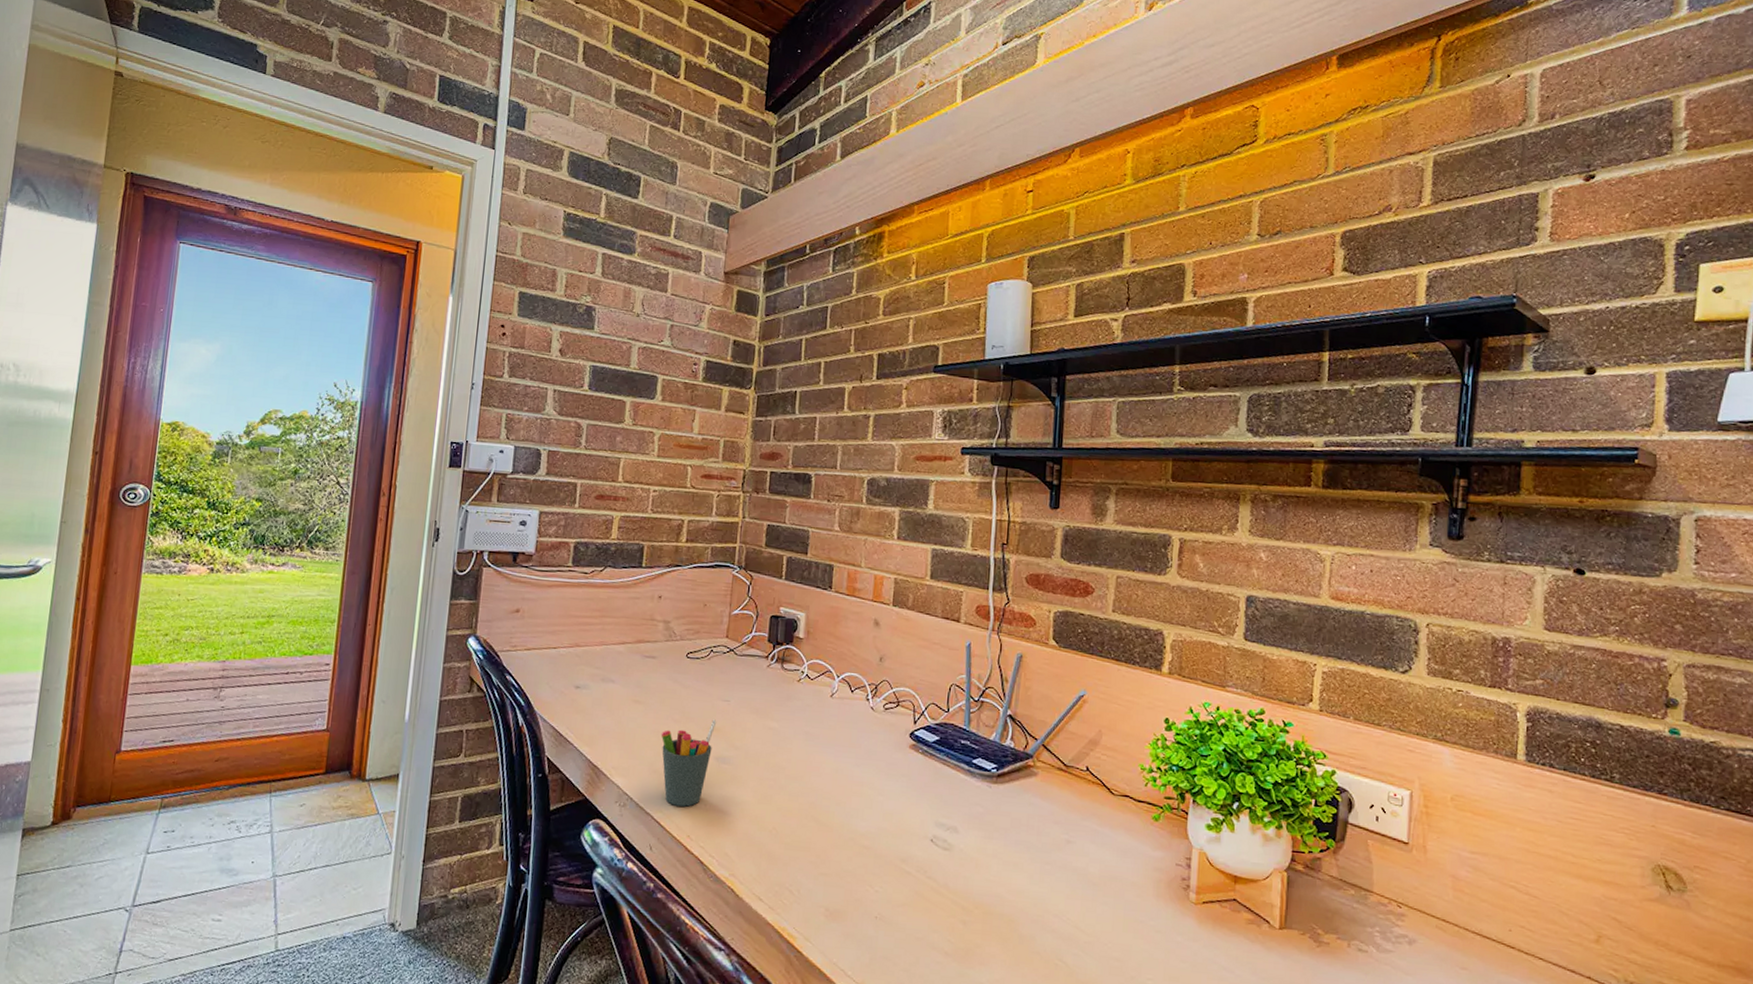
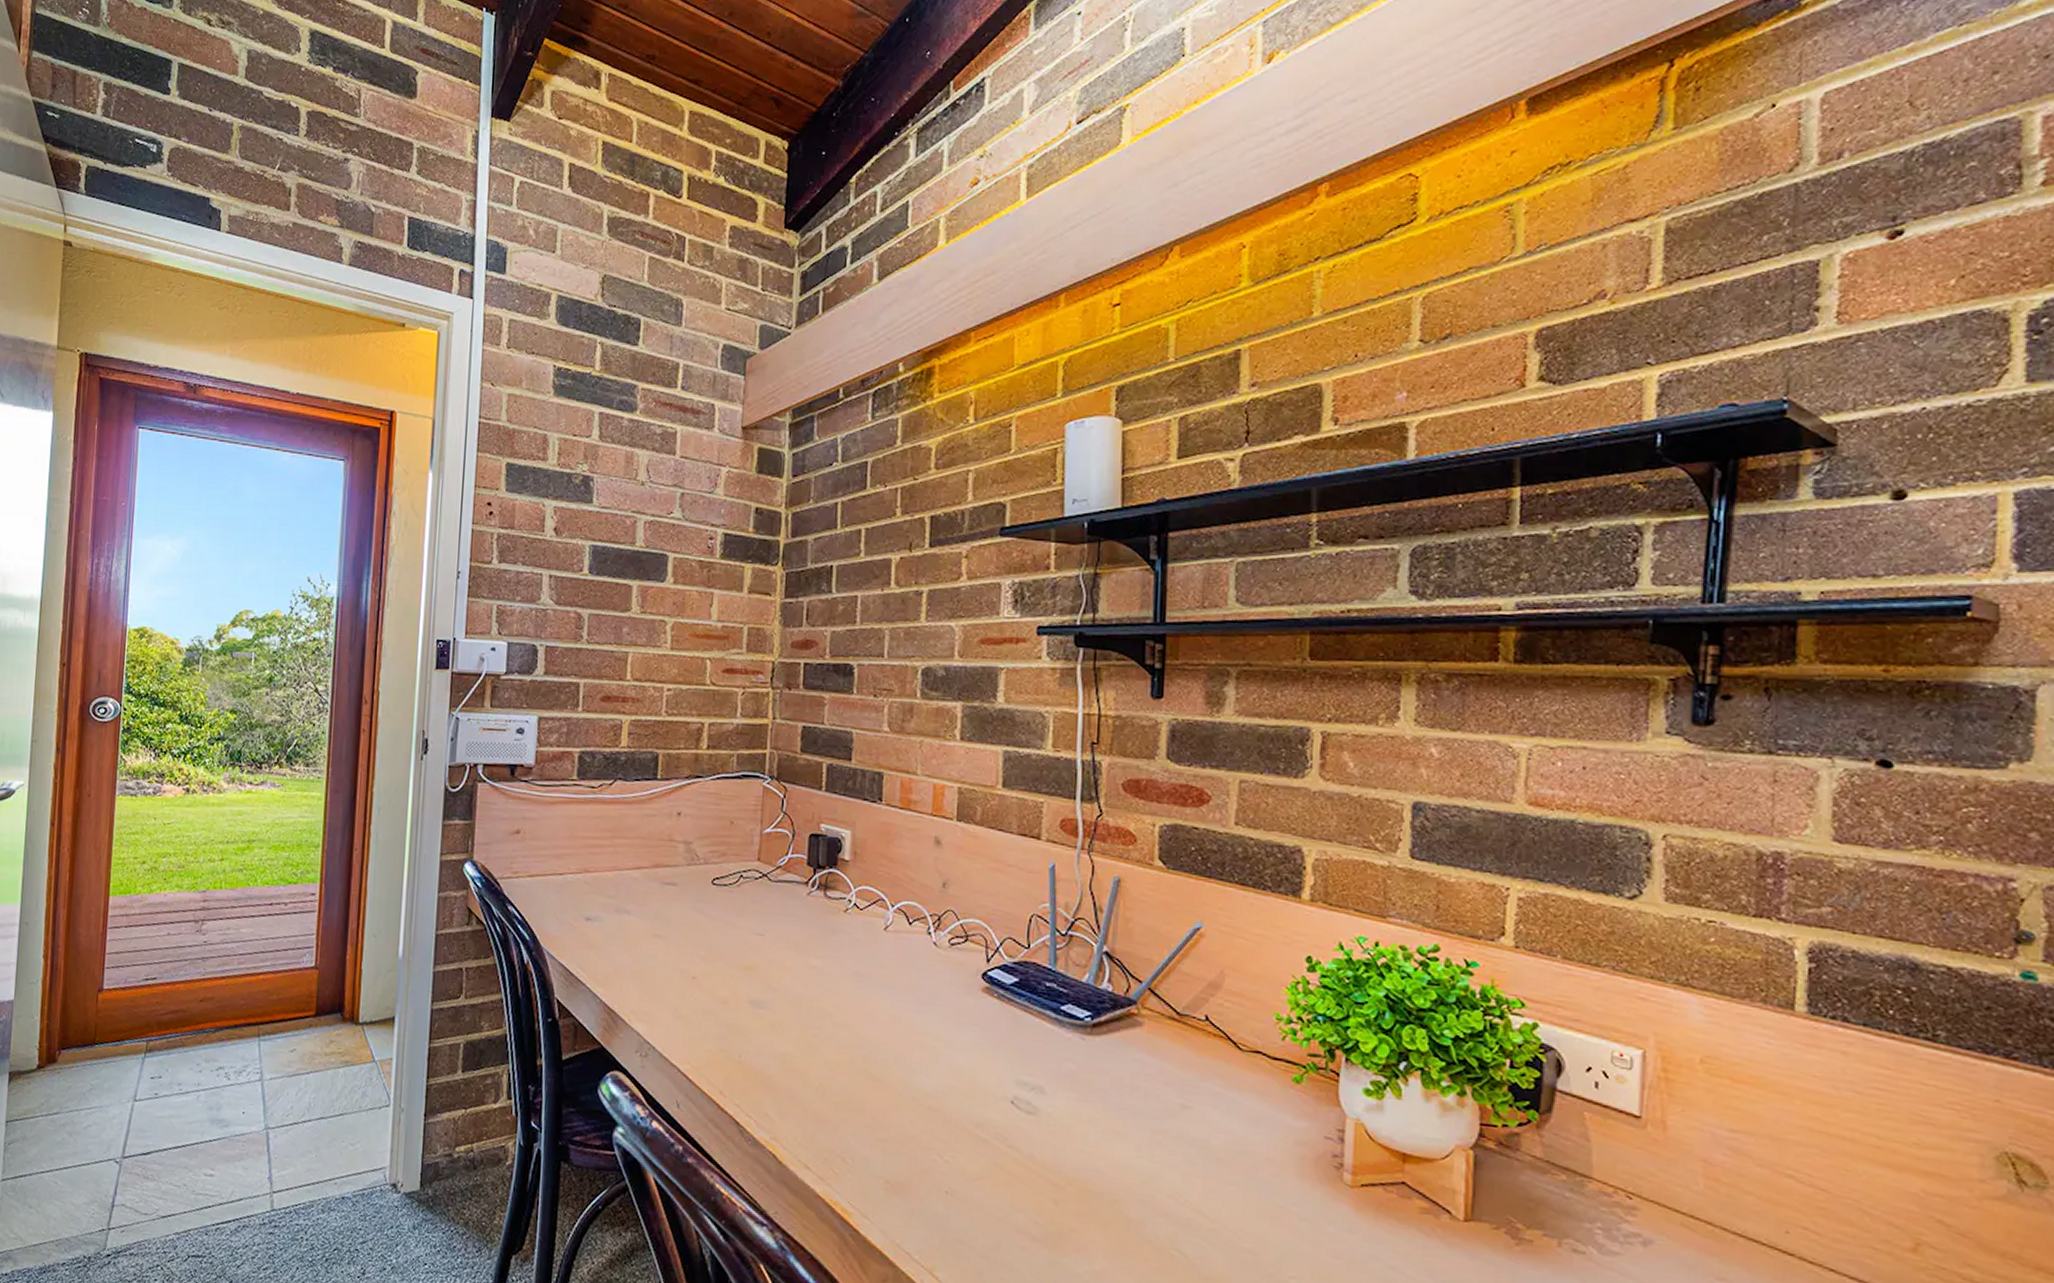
pen holder: present [661,718,717,807] -> none [685,955,750,1058]

